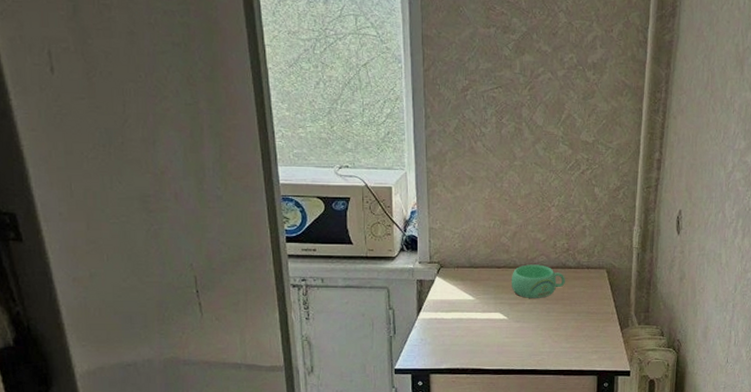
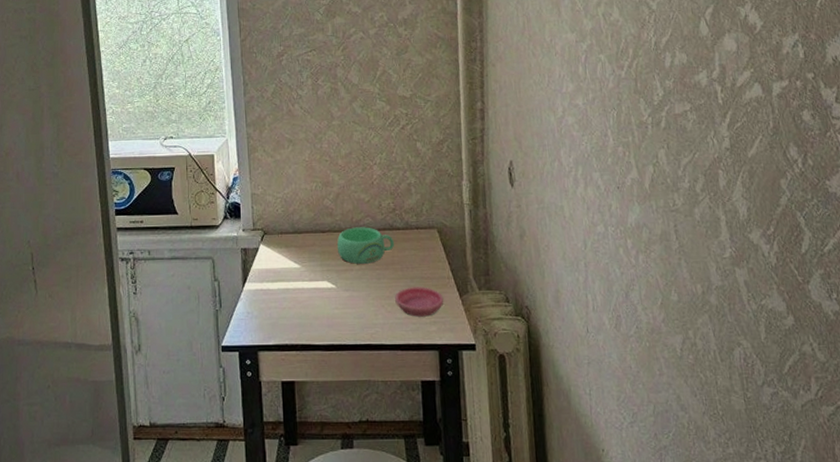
saucer: none [562,320,606,347] -> present [395,286,444,317]

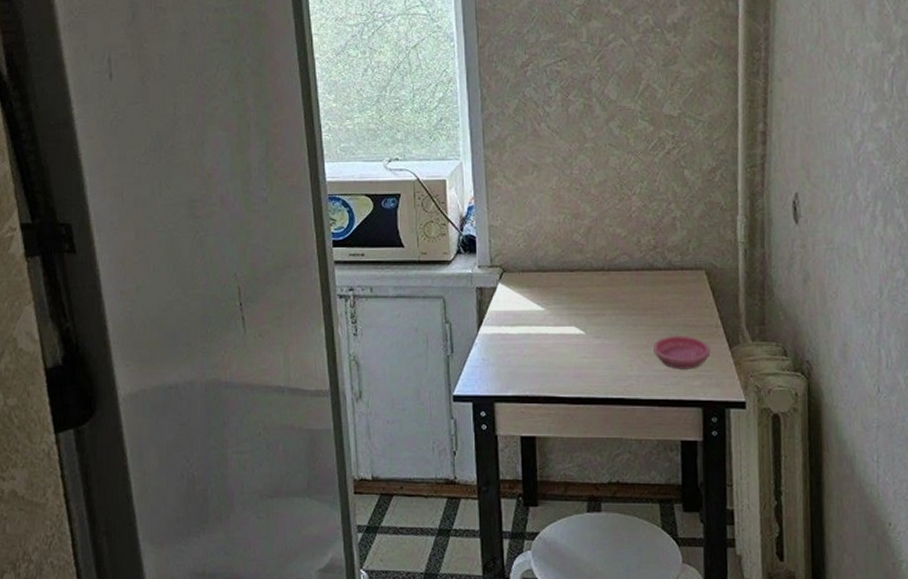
mug: present [337,227,394,264] -> none [587,266,654,308]

